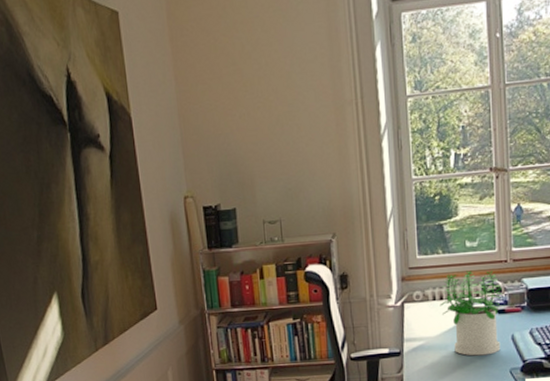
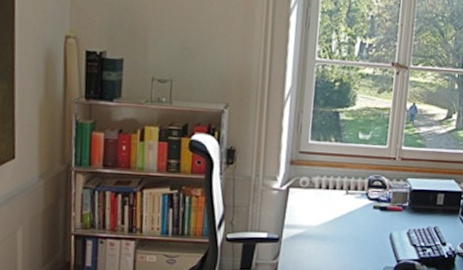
potted plant: present [440,270,502,356] -> none [325,163,387,251]

